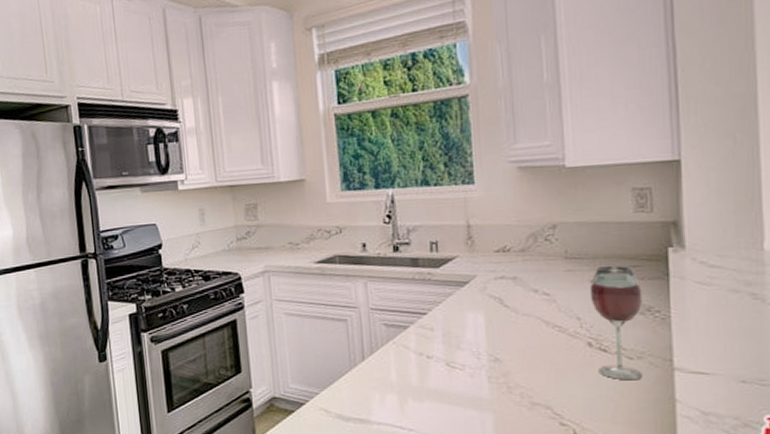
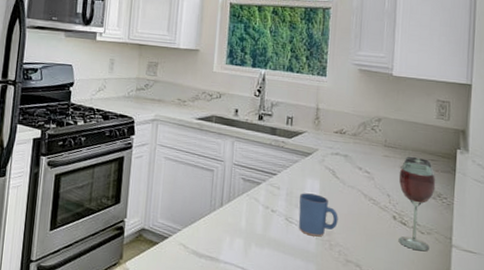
mug: none [459,330,515,380] -> present [298,193,338,237]

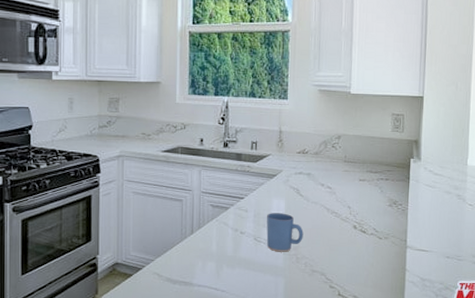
wineglass: present [398,156,436,252] -> none [358,169,392,255]

